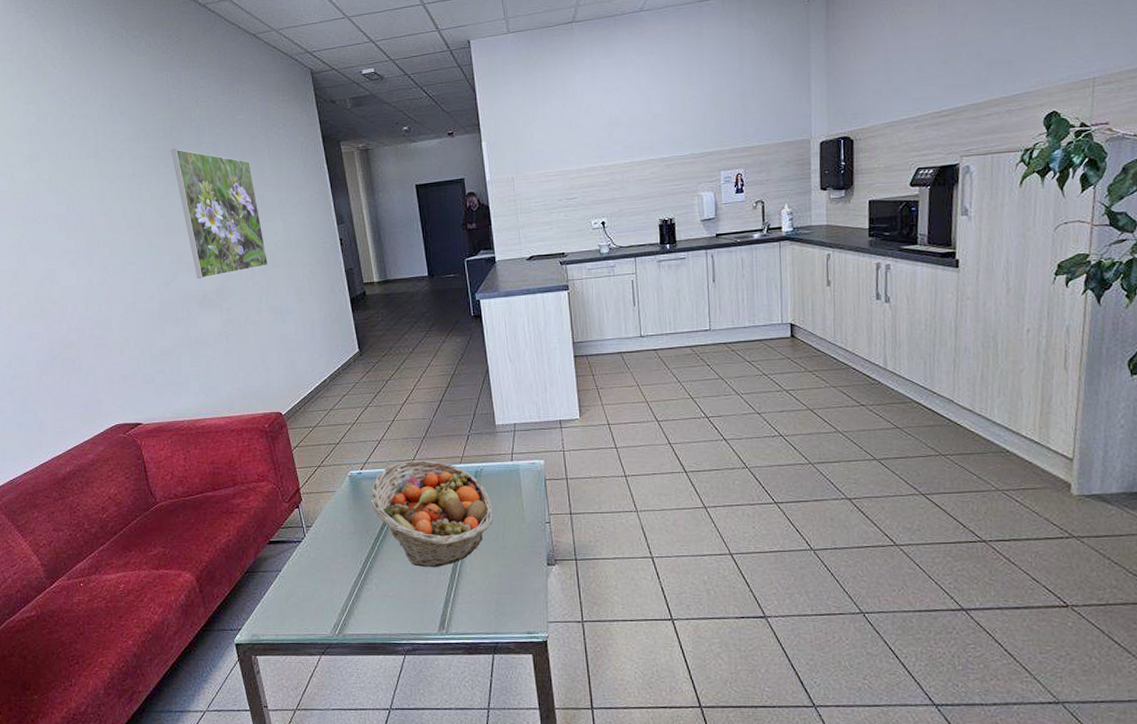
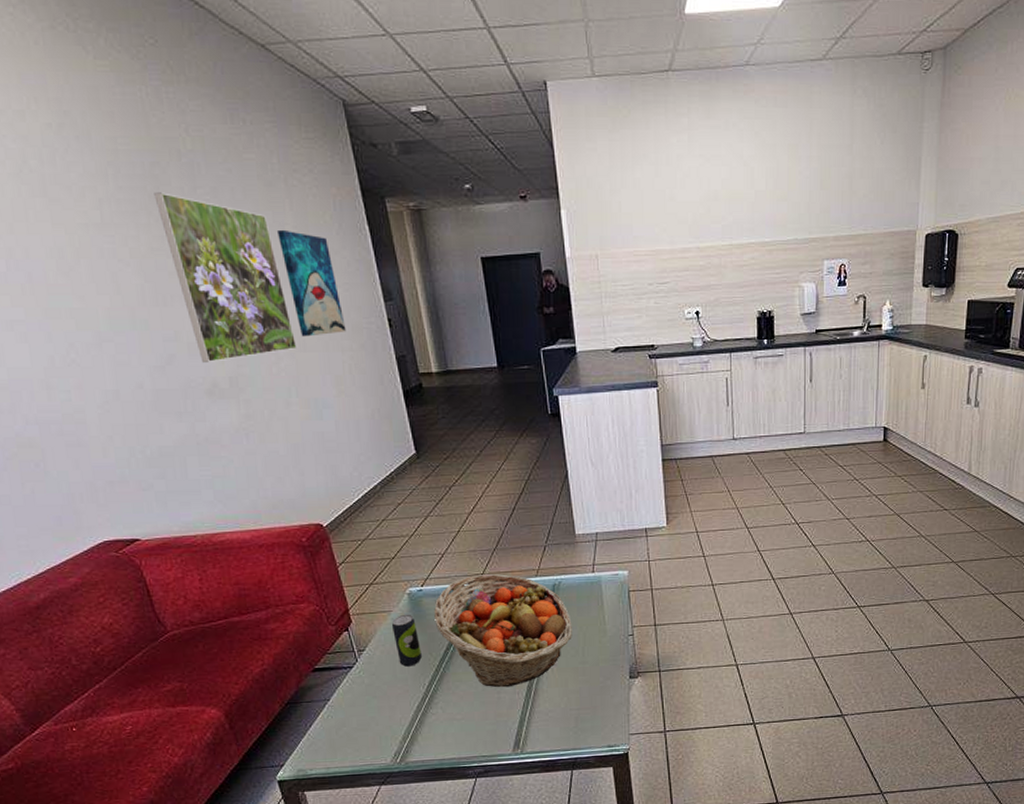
wall art: none [257,171,306,256] -> present [276,229,346,337]
beverage can: none [335,494,360,543] -> present [392,614,422,667]

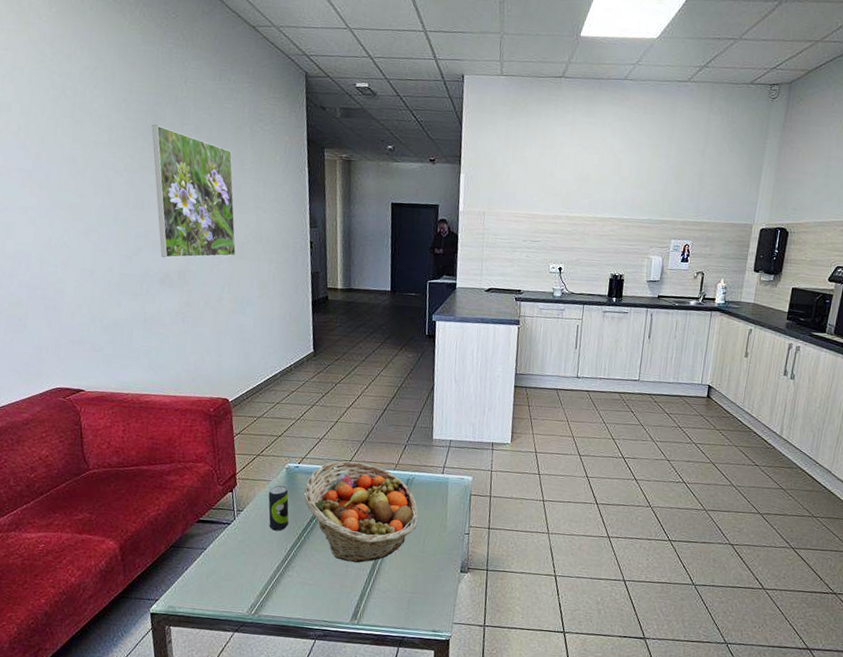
wall art: present [276,229,346,337] -> none [237,163,277,248]

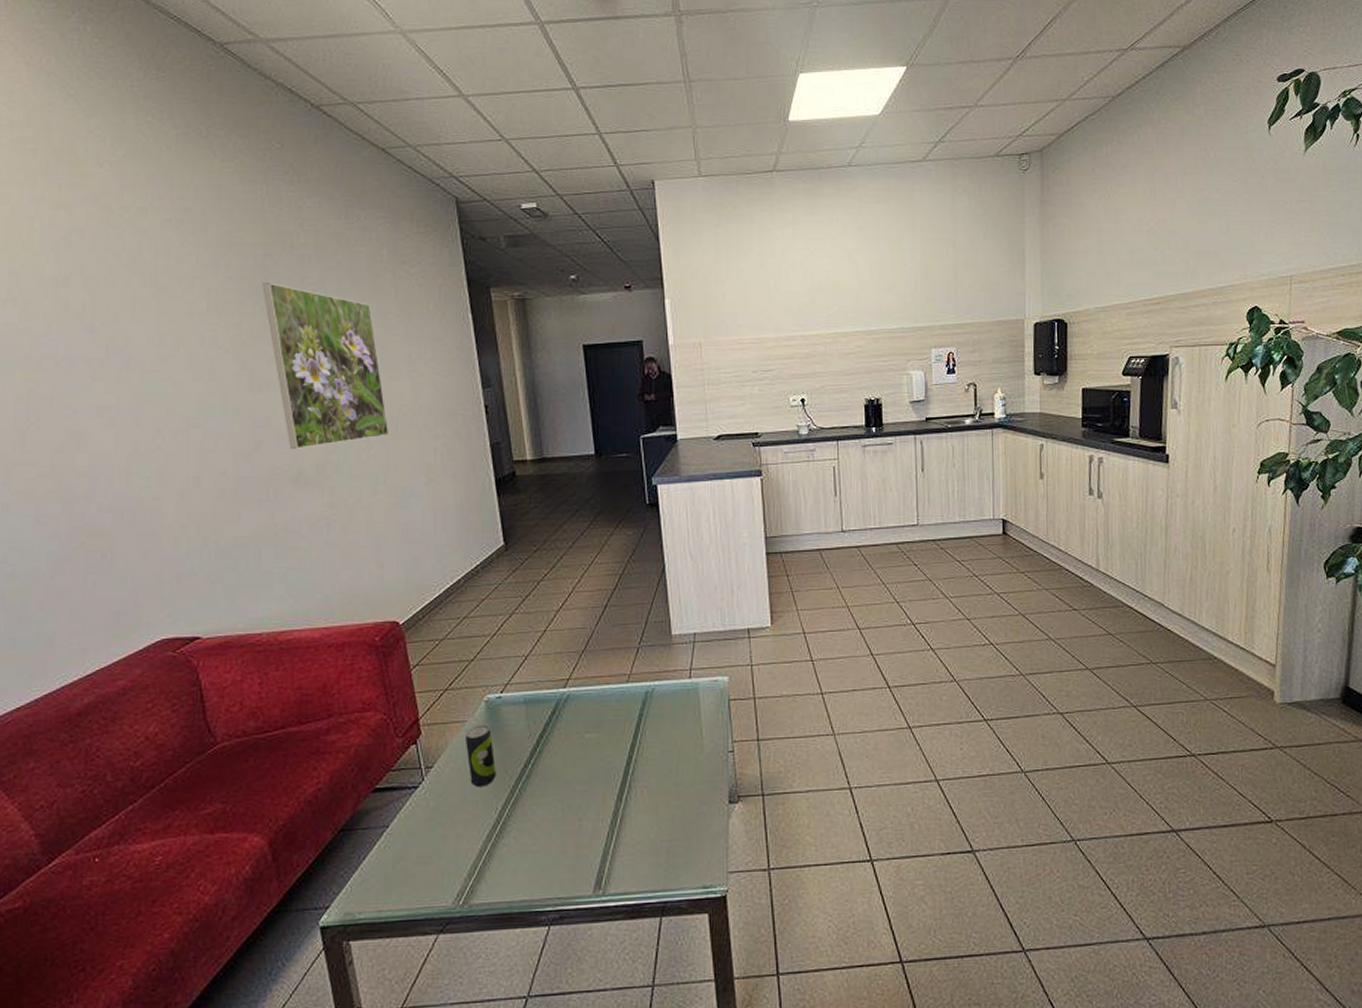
fruit basket: present [304,460,419,563] -> none [513,678,665,814]

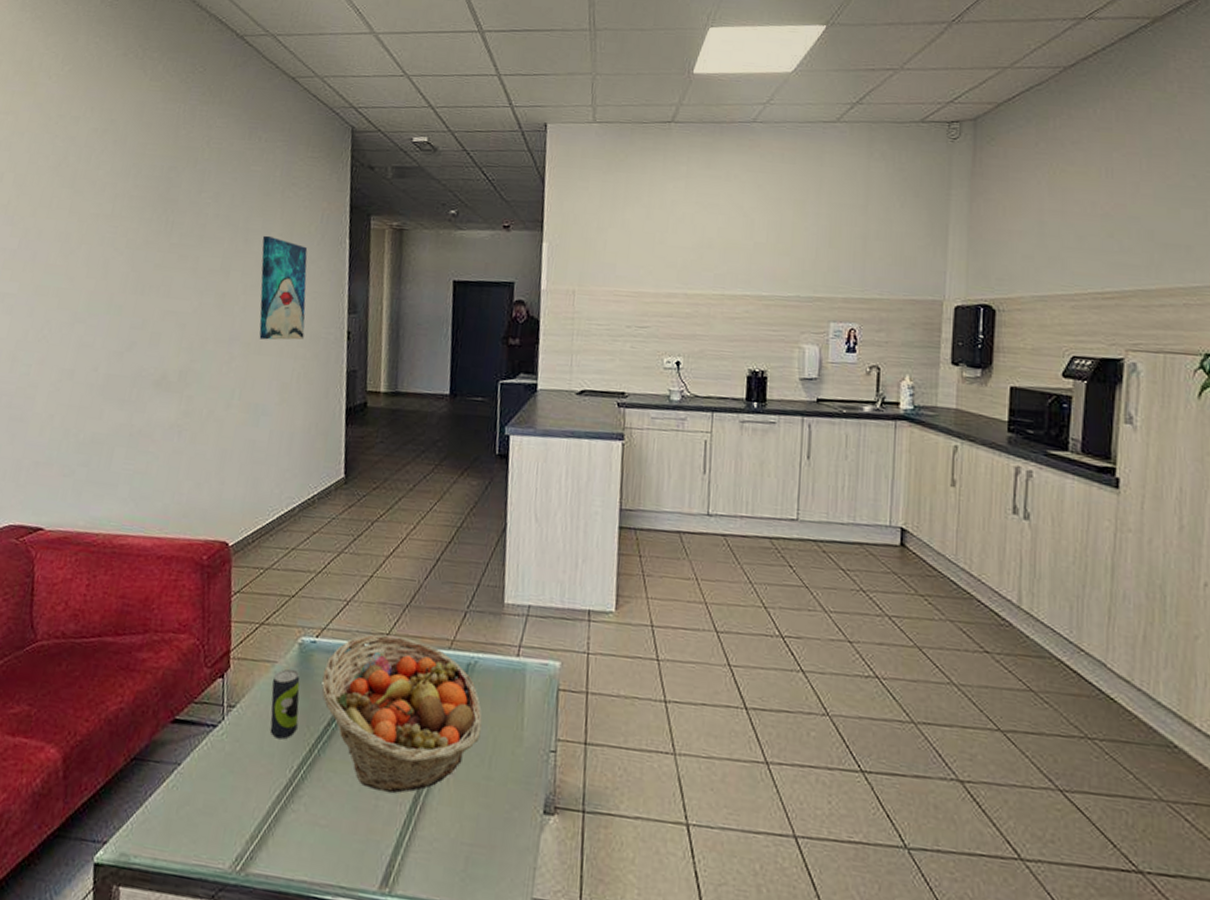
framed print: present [262,282,390,449] -> none [158,192,257,354]
wall art: none [379,318,441,423] -> present [259,235,308,340]
fruit basket: none [513,678,665,814] -> present [321,634,483,794]

